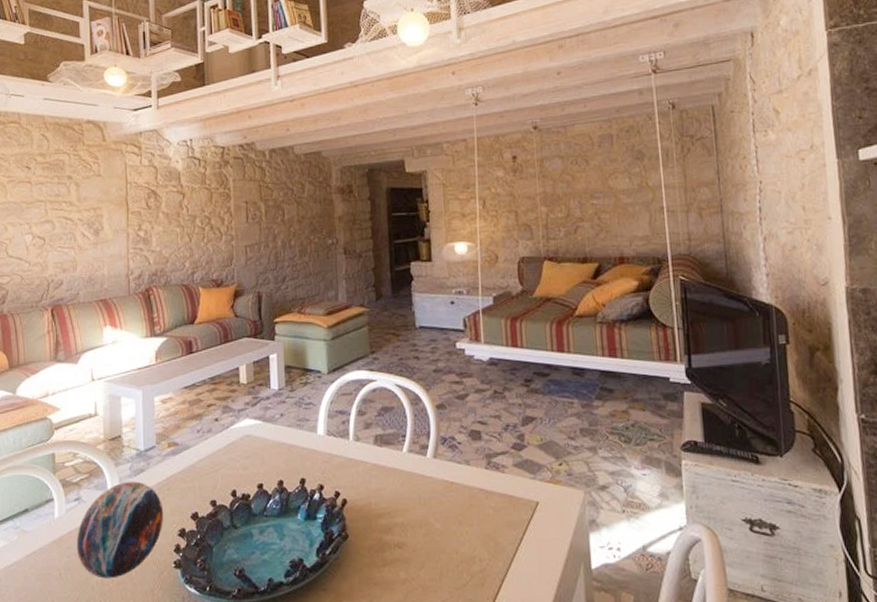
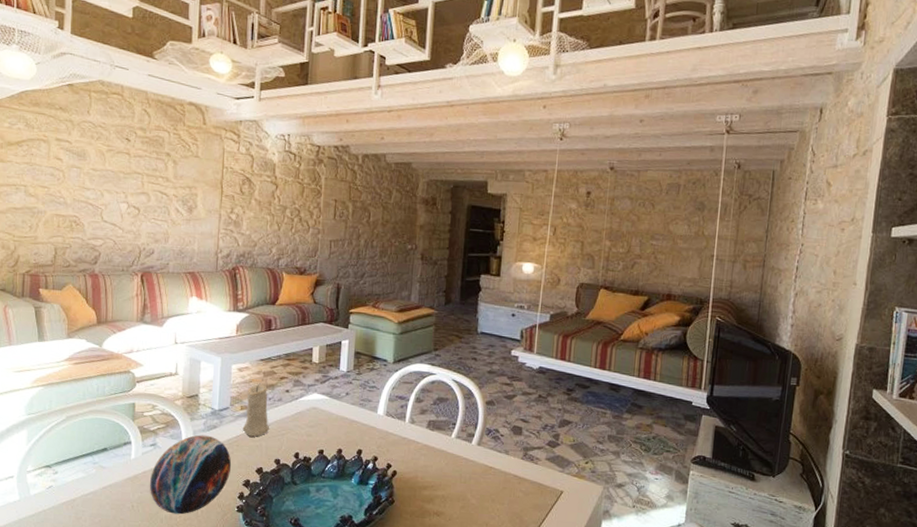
candle: none [172,414,201,477] -> present [242,383,269,437]

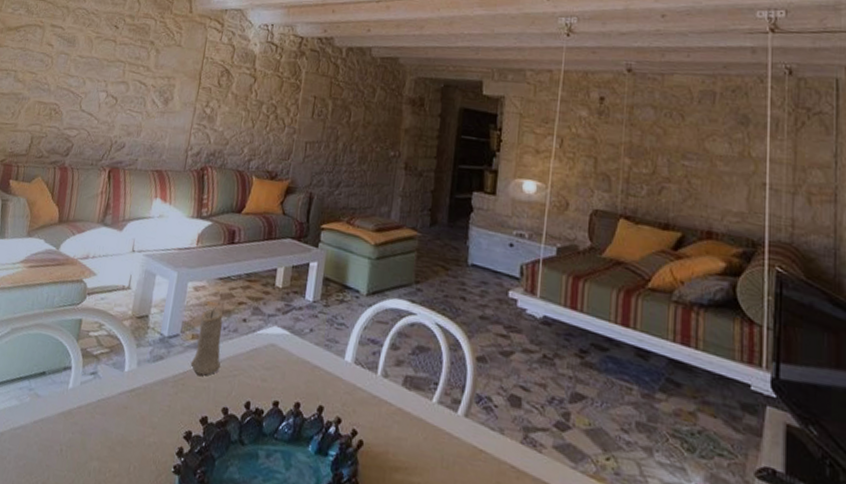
decorative orb: present [149,434,232,515] -> none [82,365,175,469]

